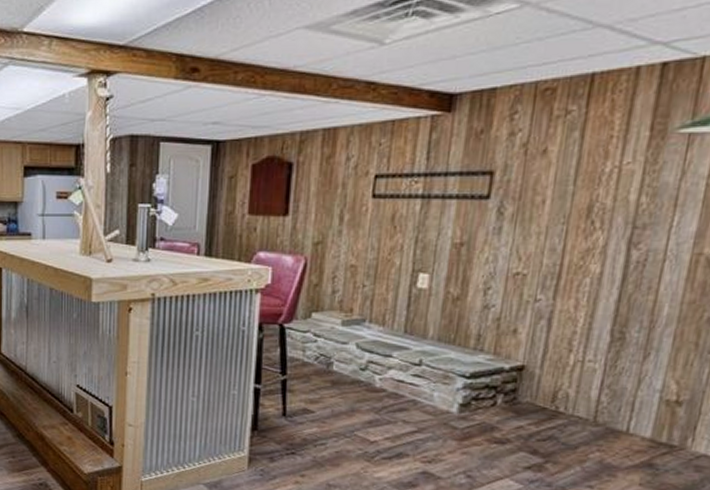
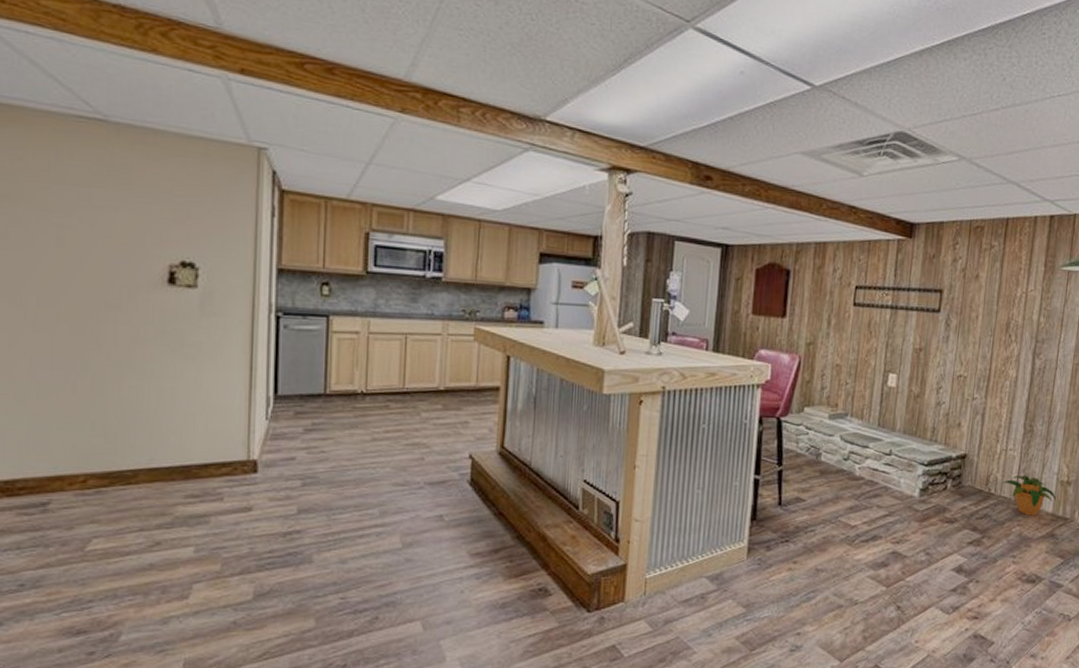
potted plant: none [575,391,659,441] -> present [1001,475,1057,516]

